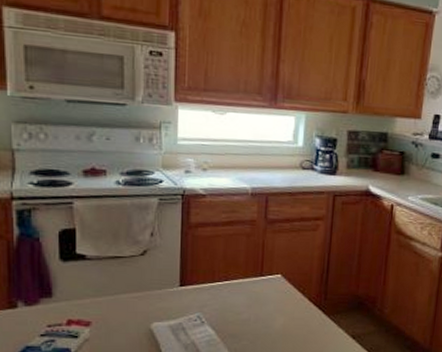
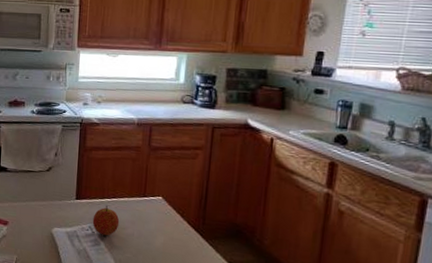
fruit: none [201,290,234,324] -> present [92,206,120,236]

